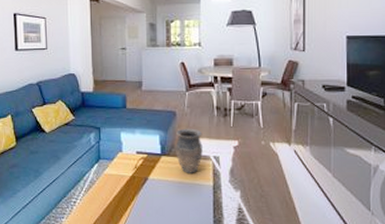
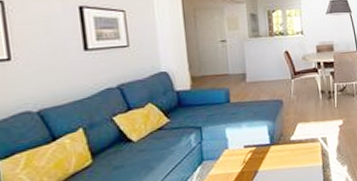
vase: present [175,128,203,173] -> none [283,114,311,159]

